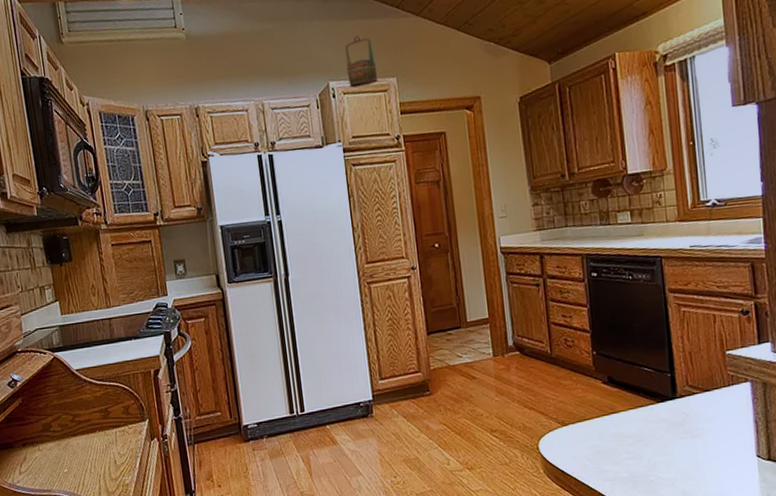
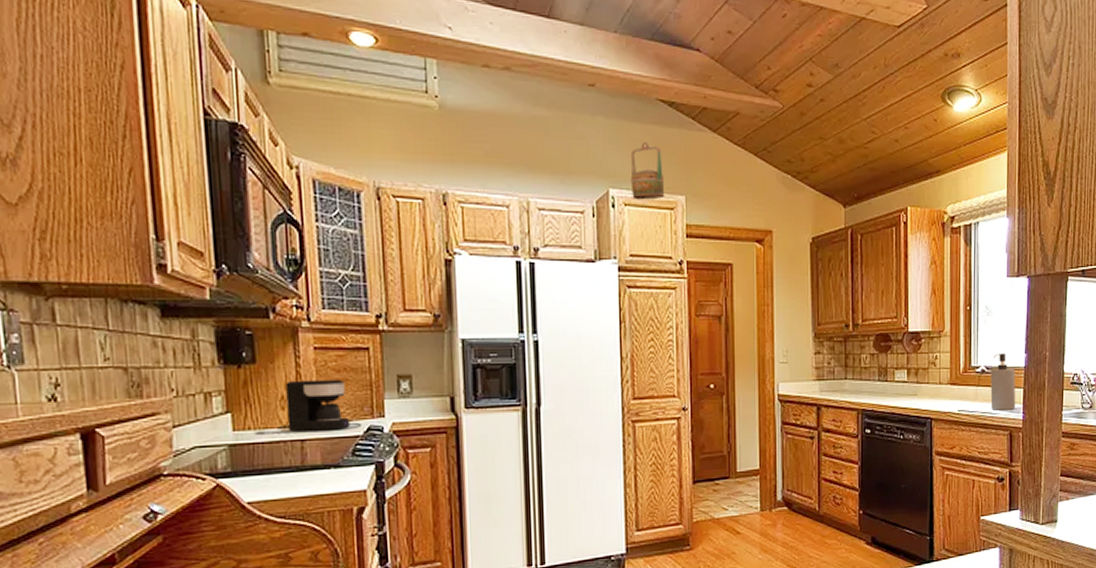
coffee maker: none [75,268,151,316] -> present [254,379,361,434]
soap dispenser: none [723,183,756,243] -> present [990,353,1016,411]

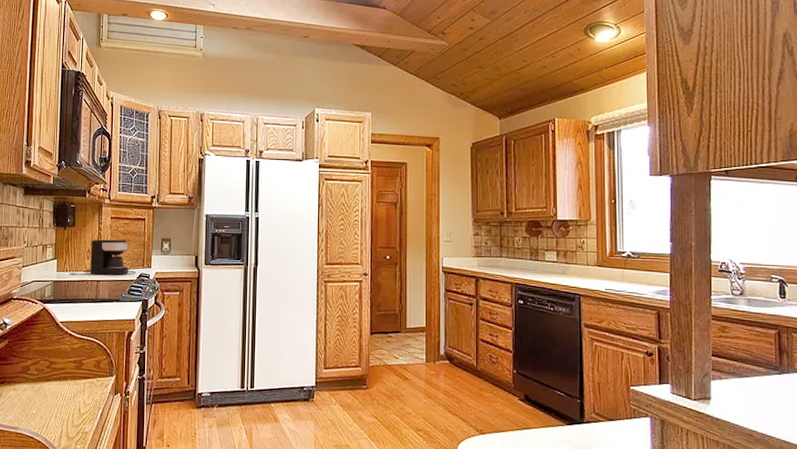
decorative basket: present [630,142,665,200] -> none [331,75,356,116]
soap dispenser: present [990,353,1016,411] -> none [636,241,663,292]

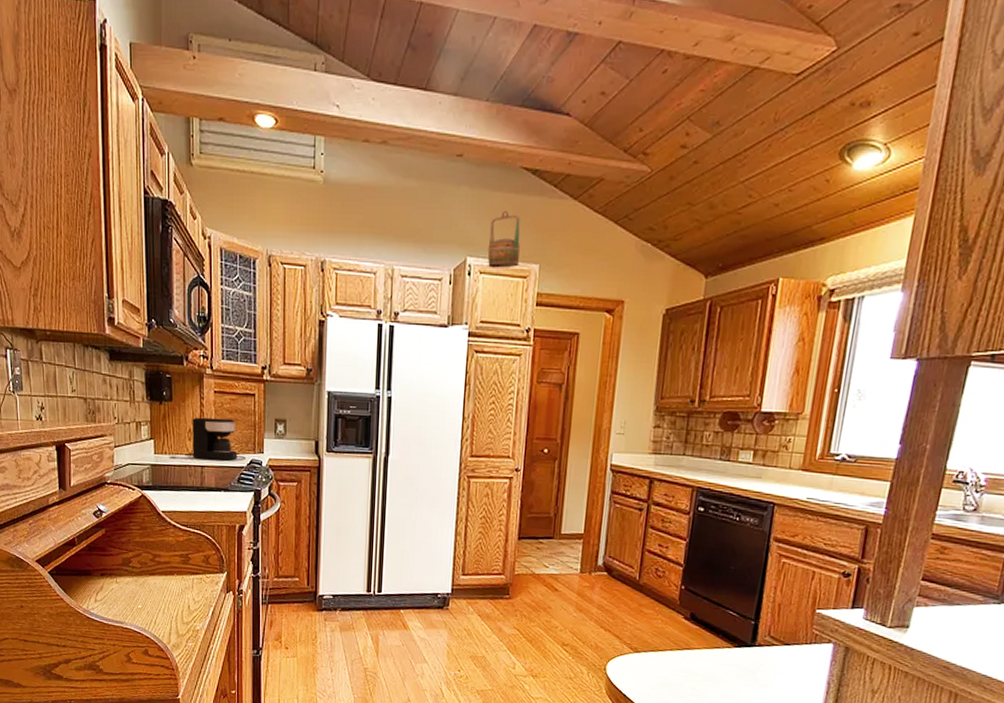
decorative basket: none [331,75,356,116] -> present [487,211,521,268]

